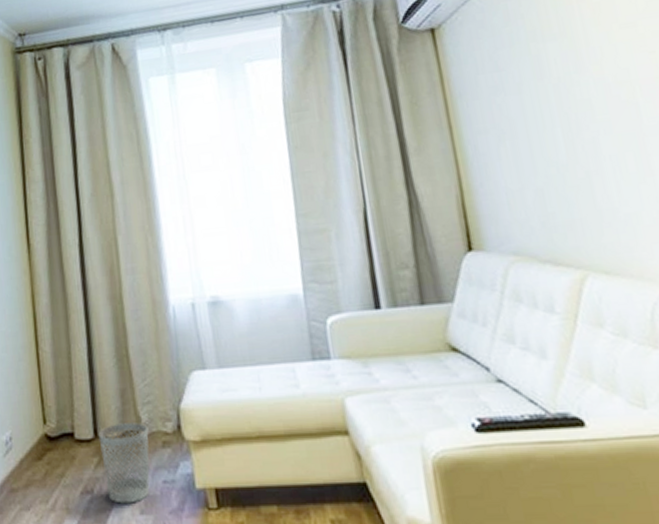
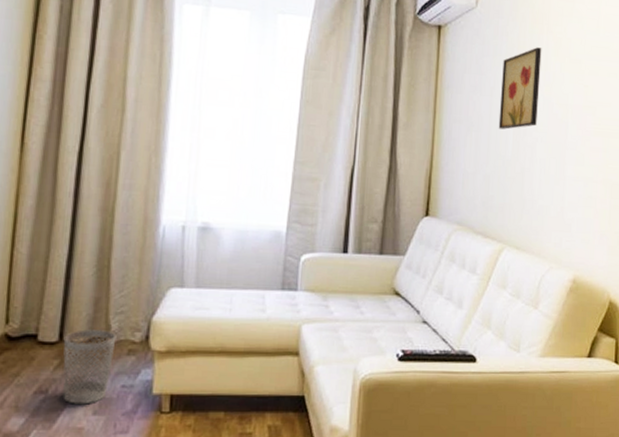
wall art: none [525,21,593,130] -> present [498,47,542,130]

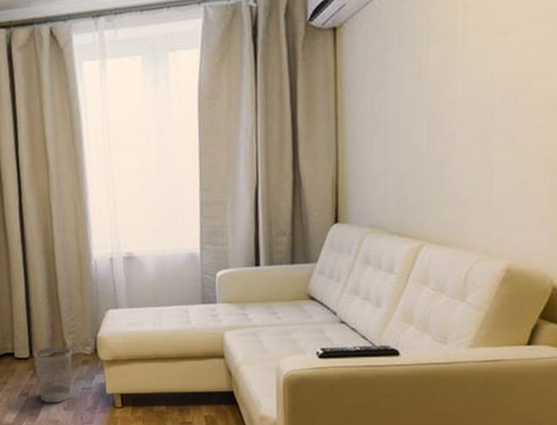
wall art: present [498,47,542,130] -> none [409,26,458,124]

